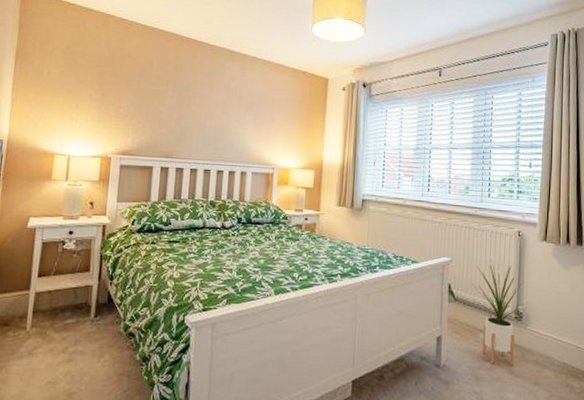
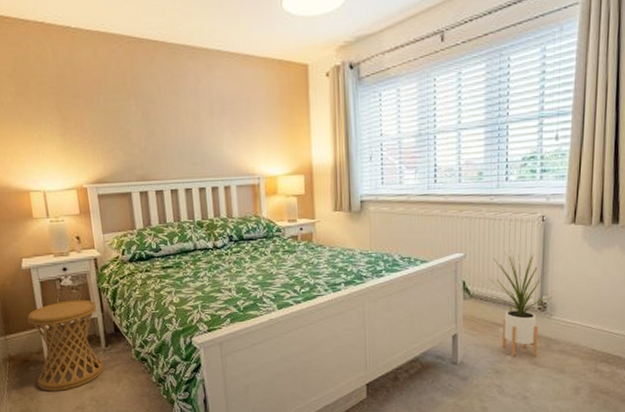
side table: none [11,264,94,362] -> present [27,299,104,391]

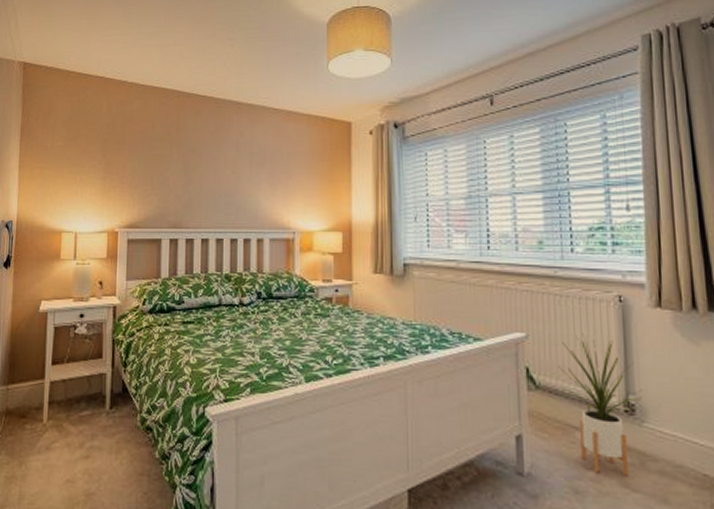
side table: present [27,299,104,391] -> none [30,350,107,458]

